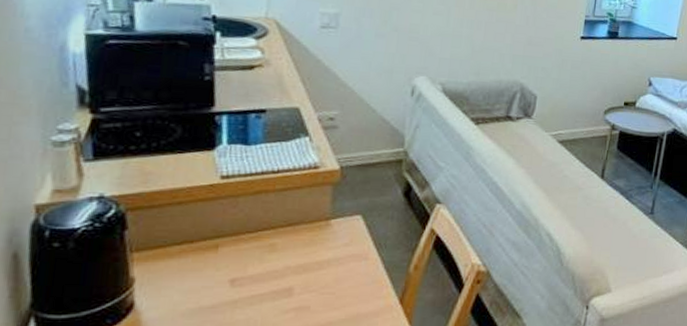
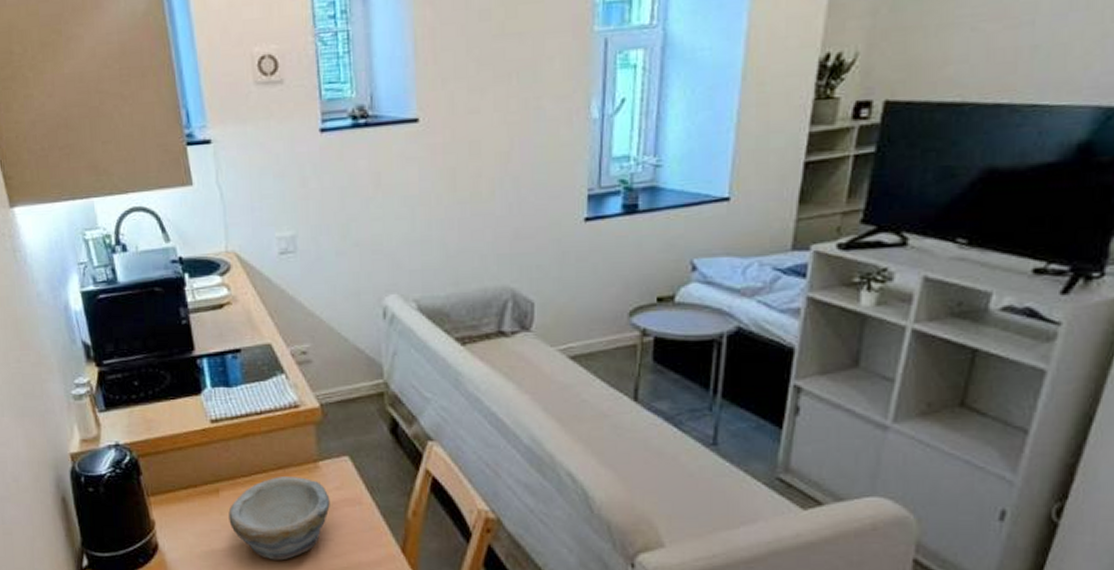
bowl: none [225,233,337,315] -> present [228,477,330,561]

